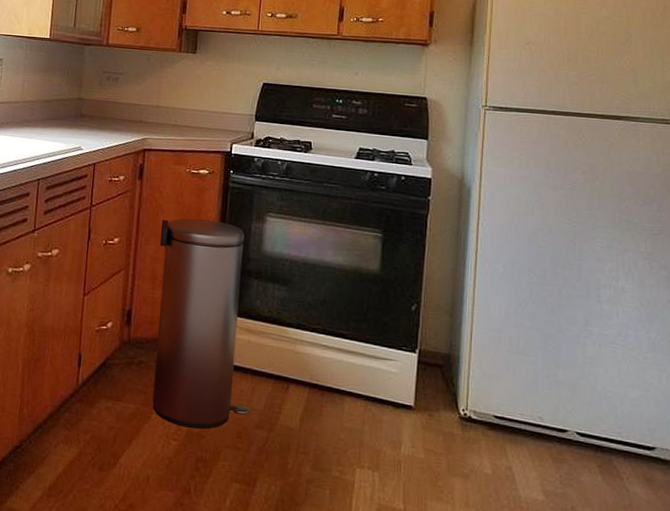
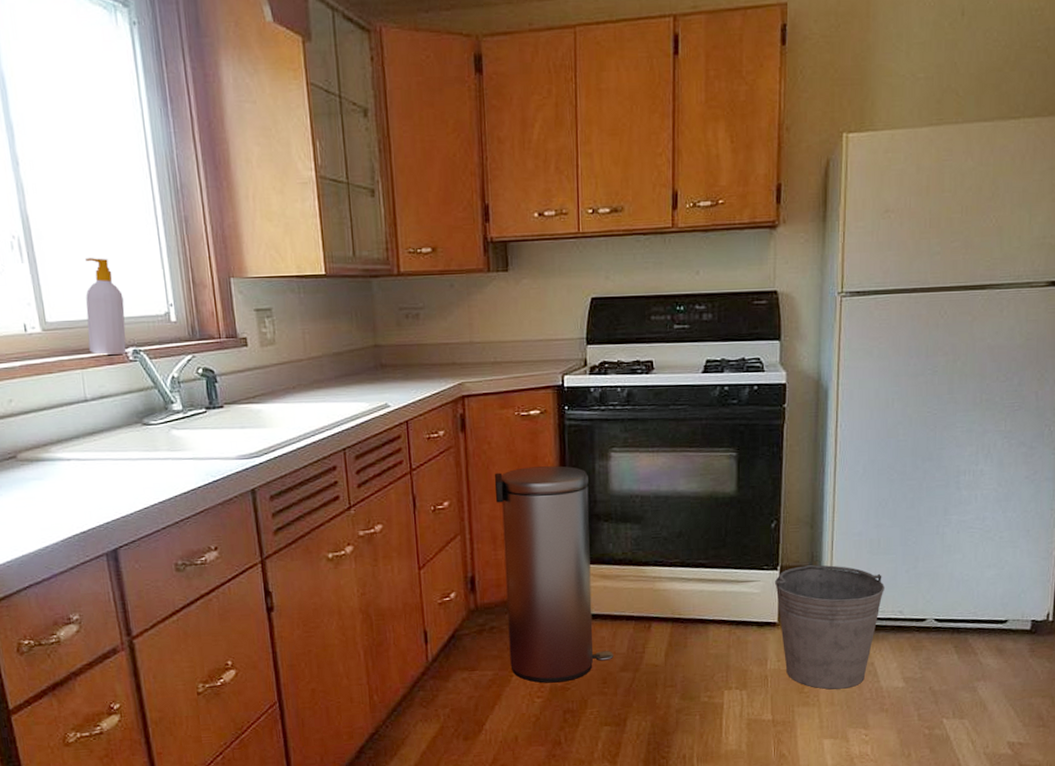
bucket: none [413,353,524,491] -> present [775,565,885,690]

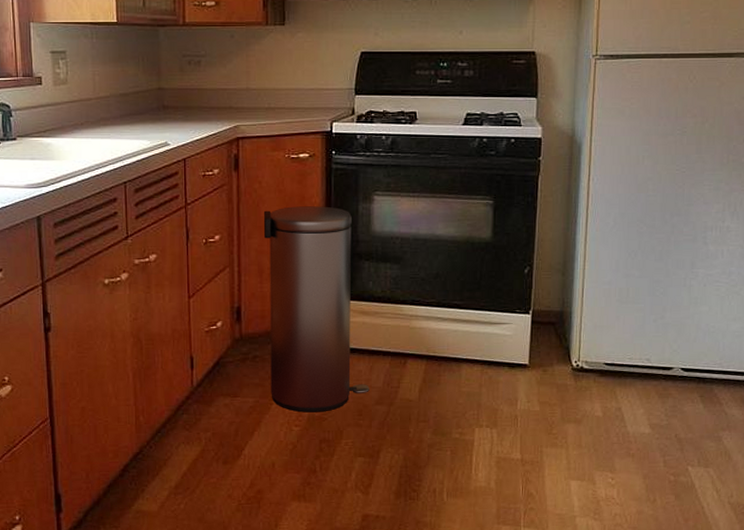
bucket: present [775,565,885,690] -> none [527,311,633,432]

